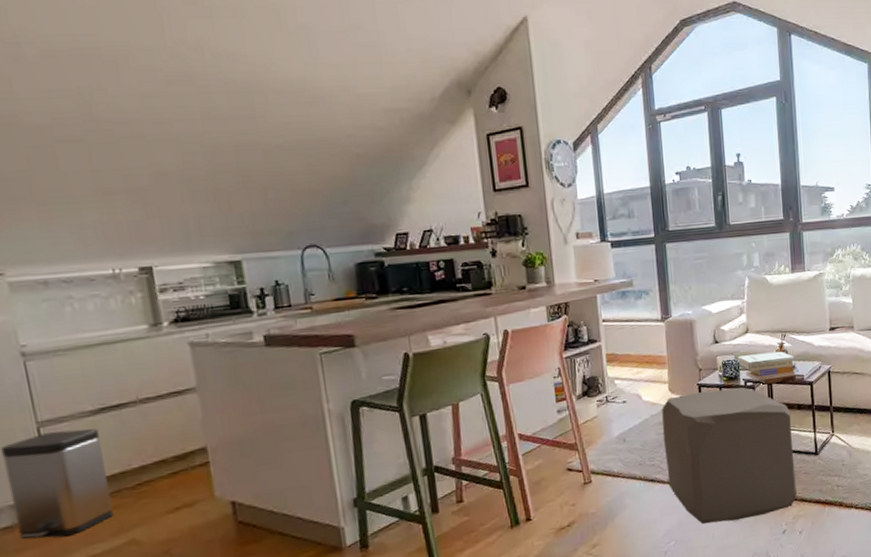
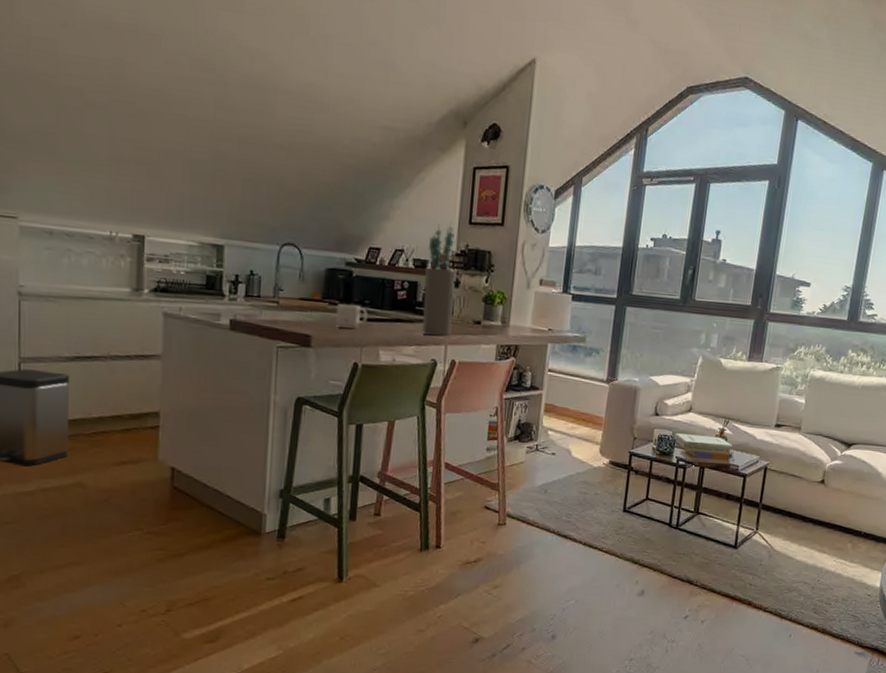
mug: none [373,295,409,322] -> present [336,304,368,329]
vase: none [456,194,498,311] -> present [422,223,456,337]
pouf: present [662,387,797,525] -> none [580,459,718,596]

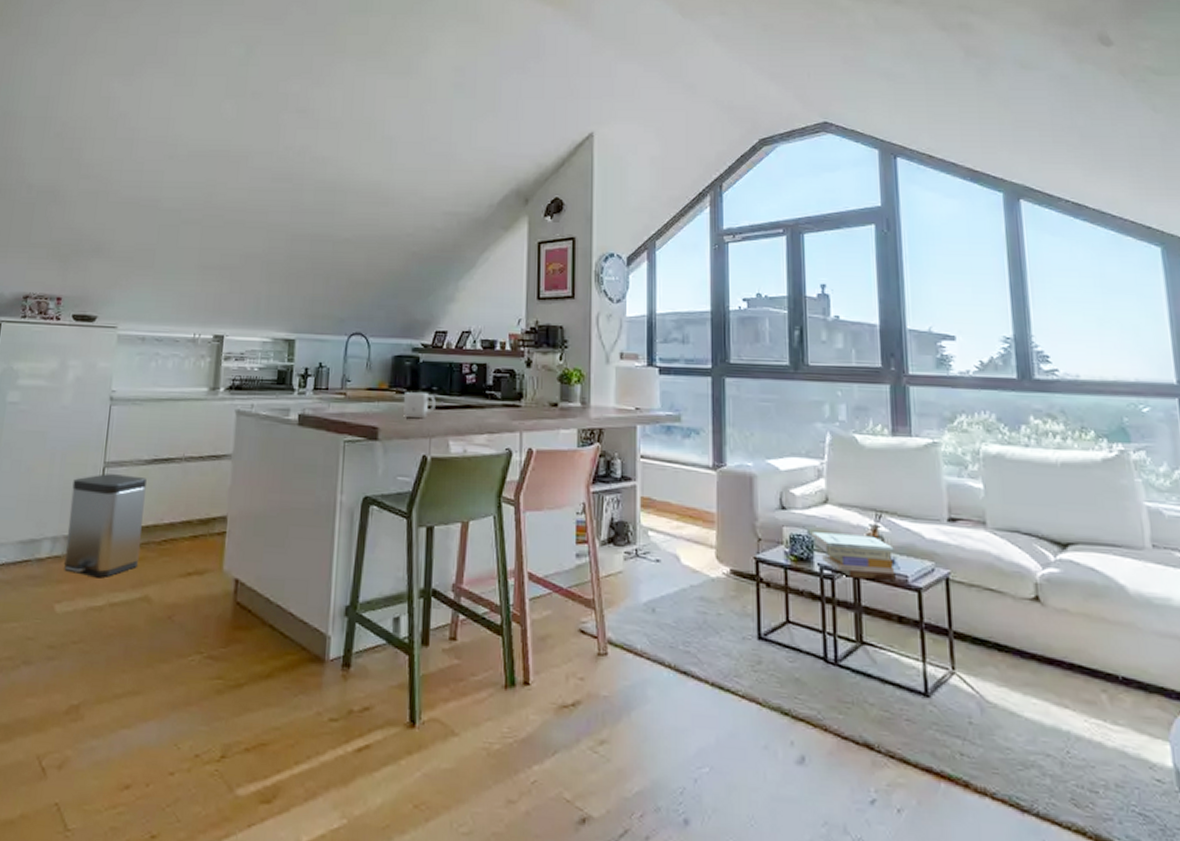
vase: present [422,223,456,337] -> none [492,300,527,422]

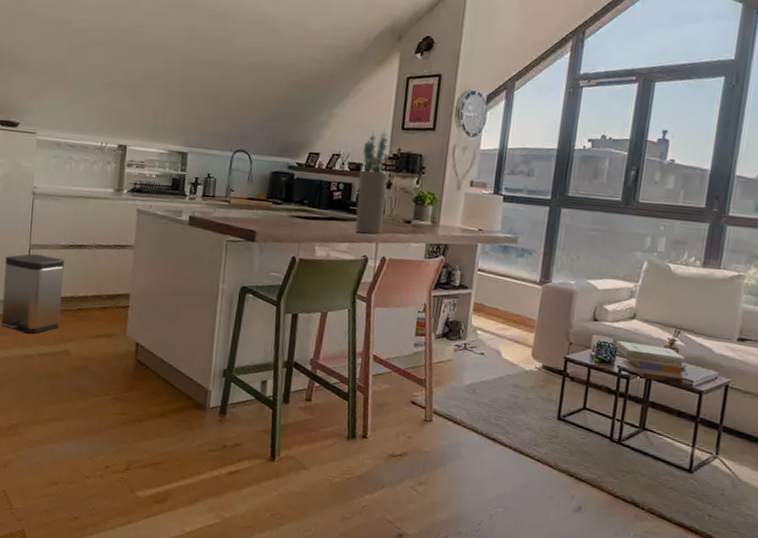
mug: present [403,392,436,419] -> none [278,203,306,226]
vase: none [492,300,527,422] -> present [355,129,388,235]

